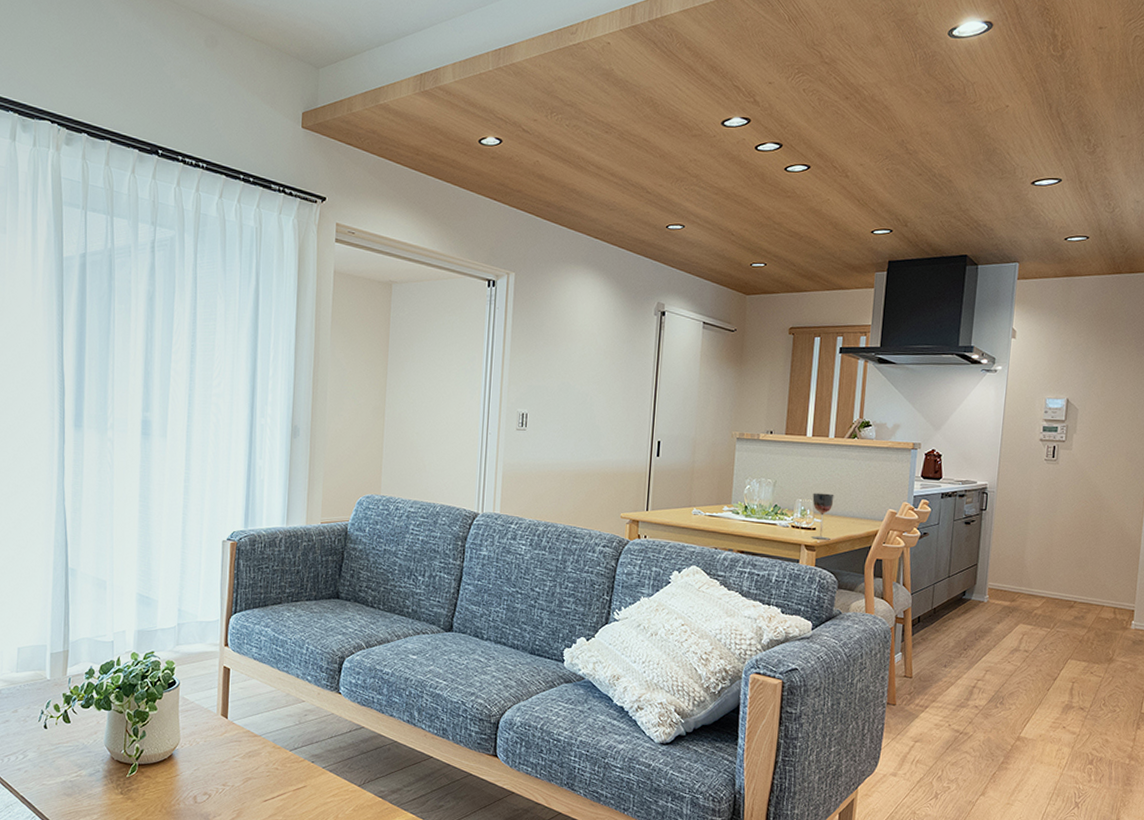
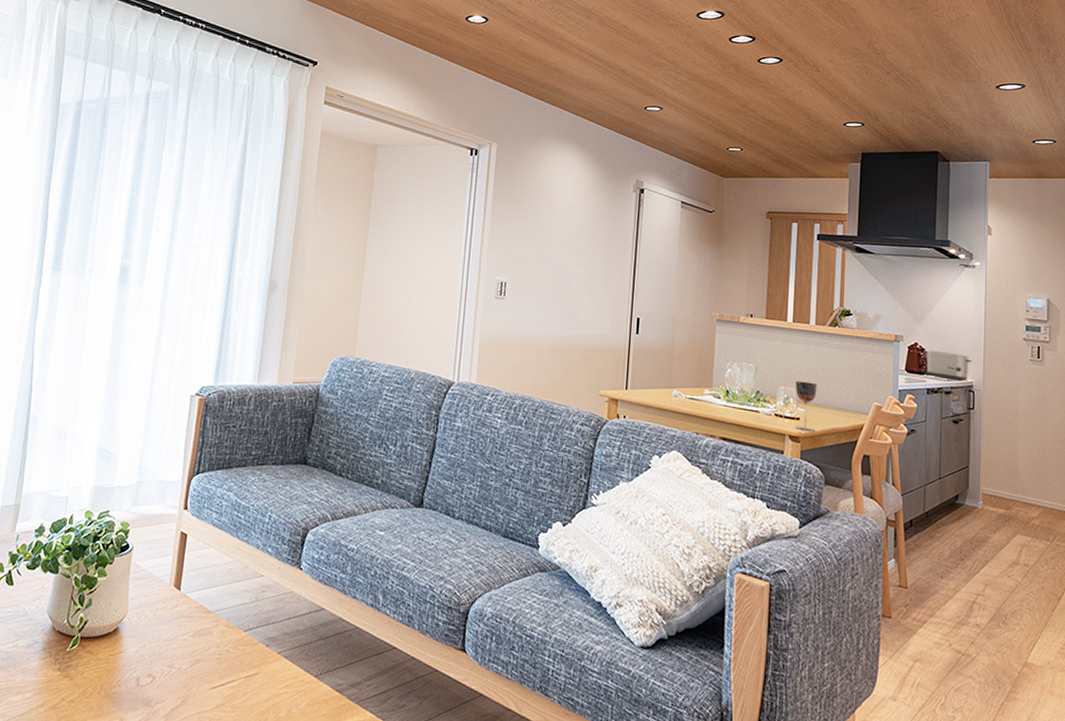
toaster: none [938,455,987,483] -> present [922,349,972,381]

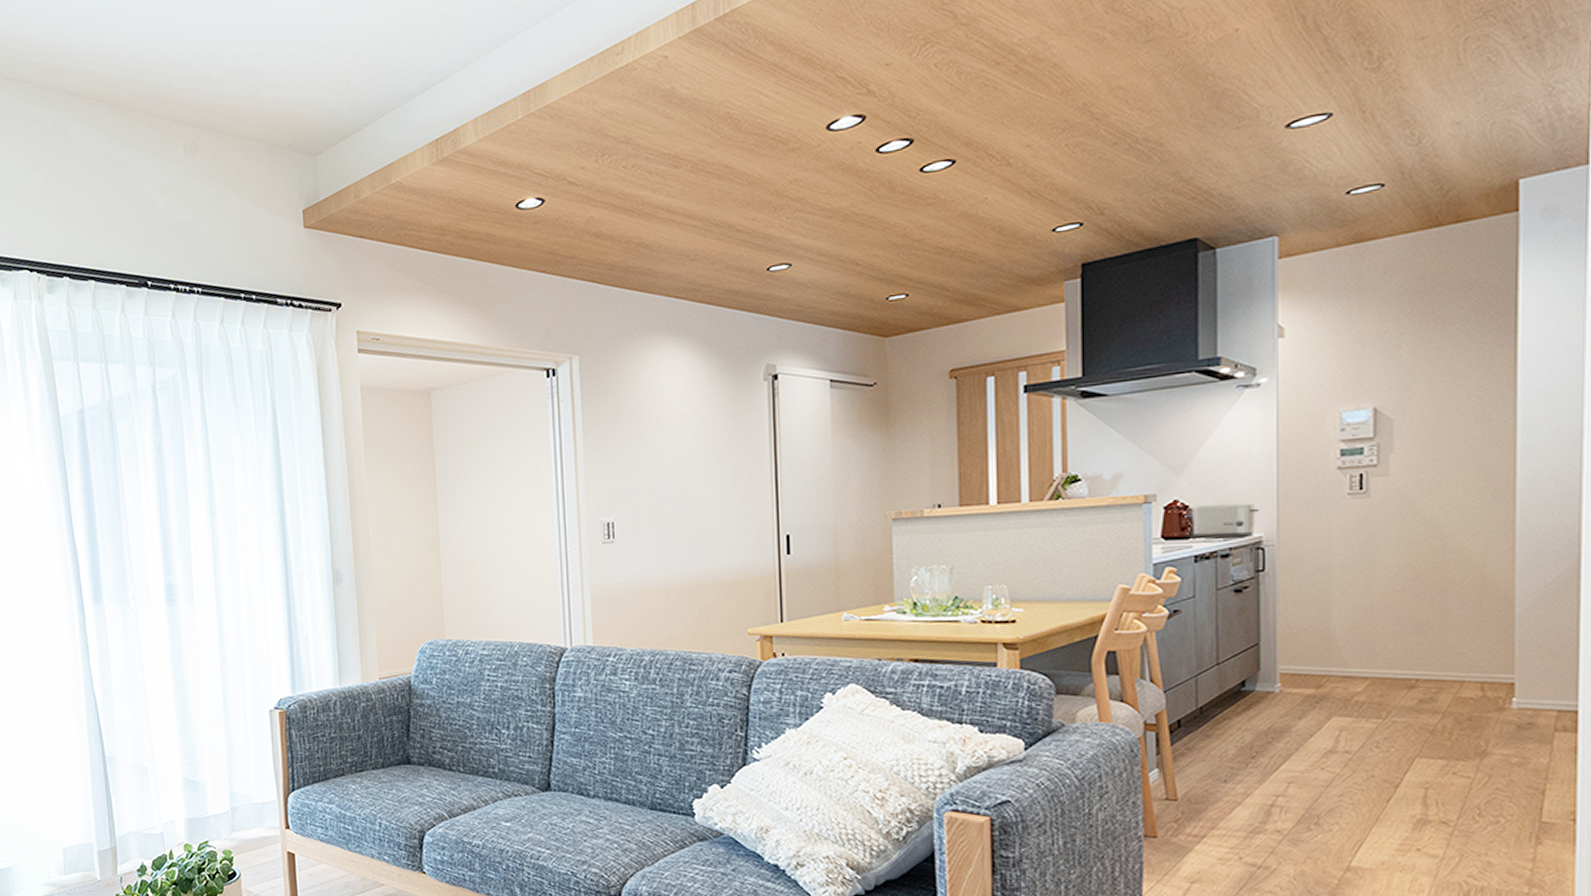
wineglass: present [795,380,818,432] -> none [1007,574,1038,634]

